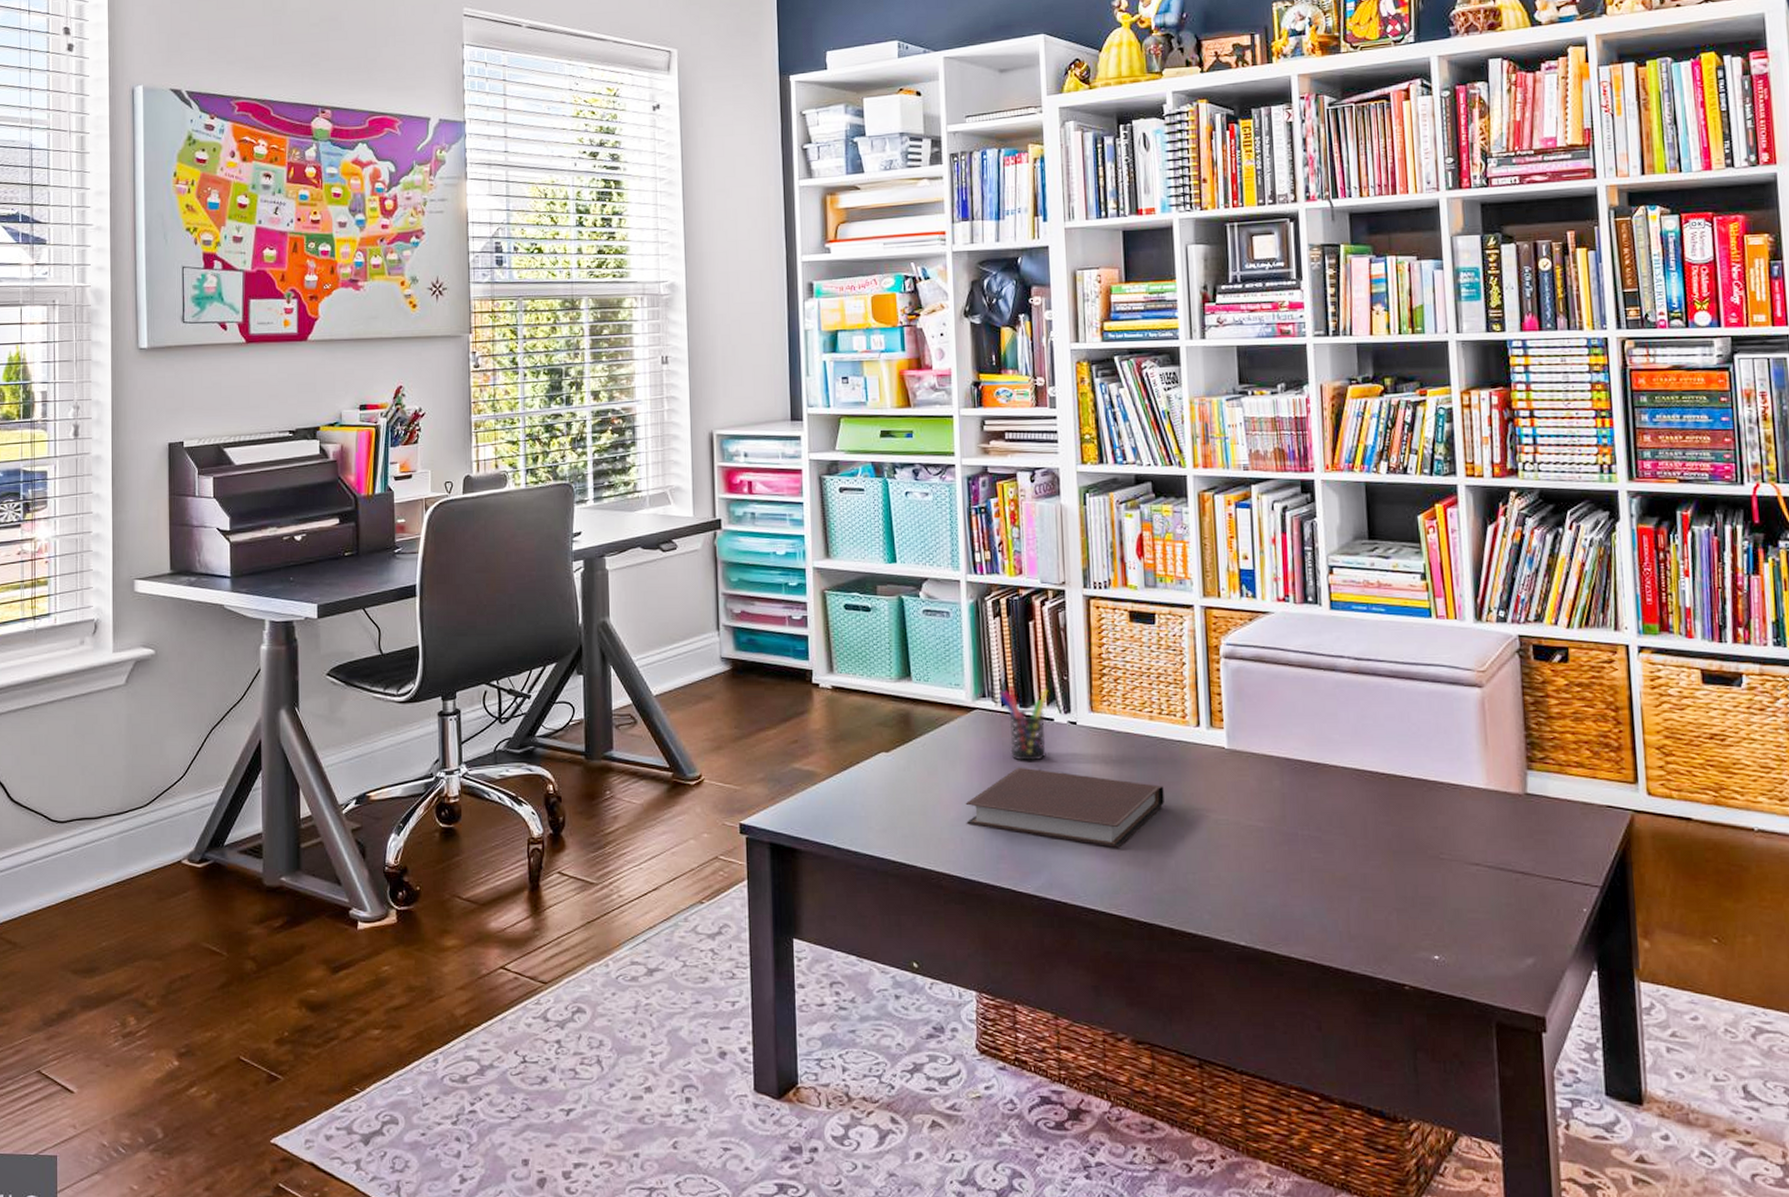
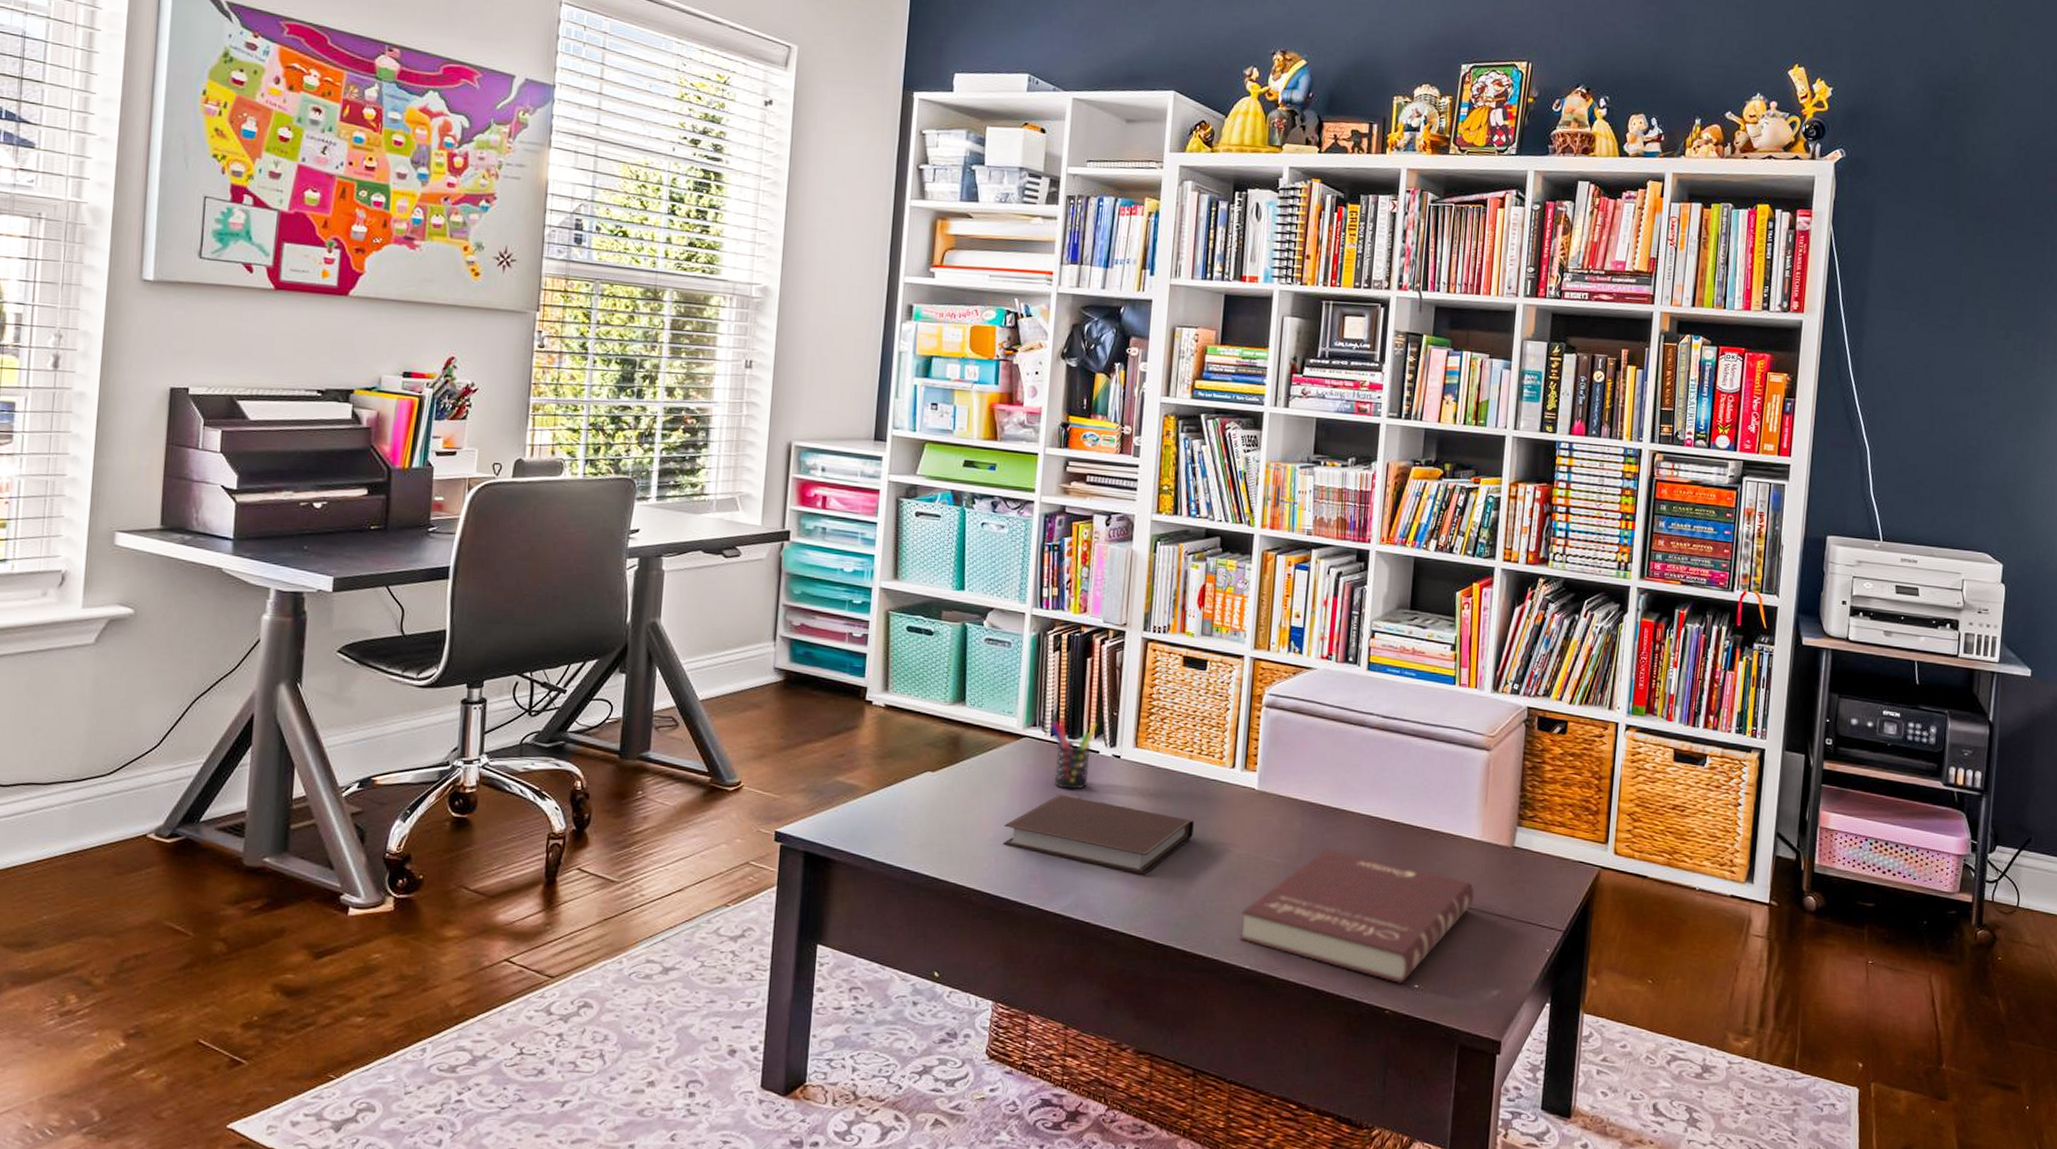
book: none [1228,808,1489,955] -> present [1239,849,1474,983]

